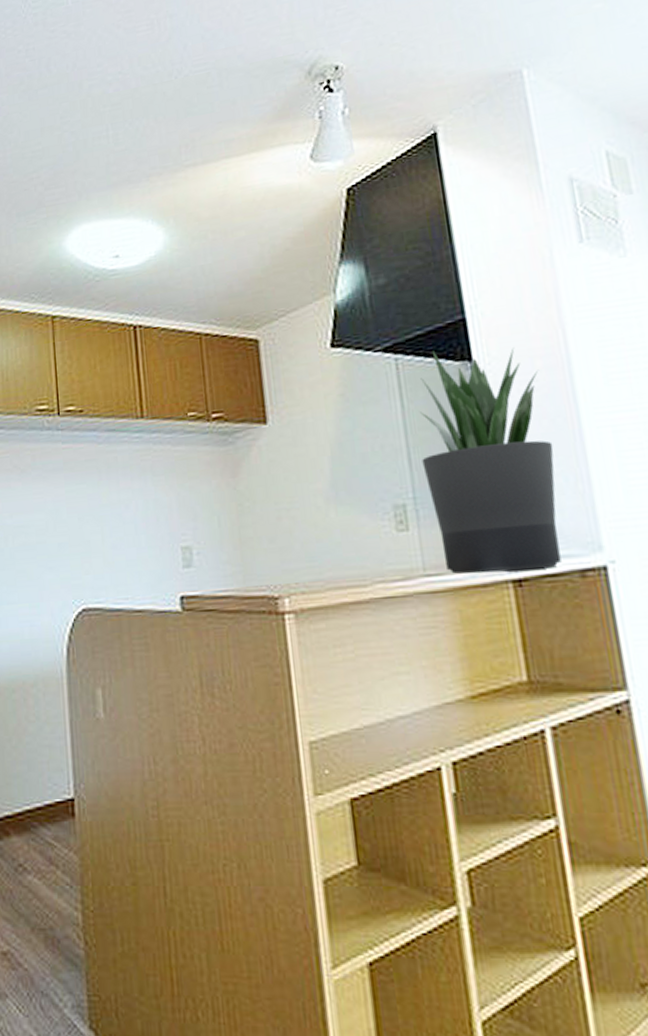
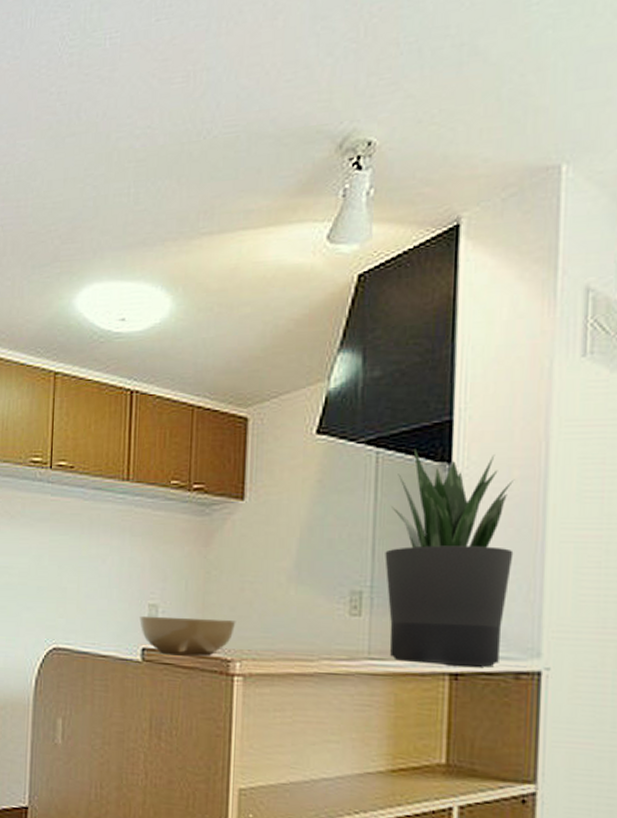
bowl: none [172,553,278,601] -> present [138,615,236,657]

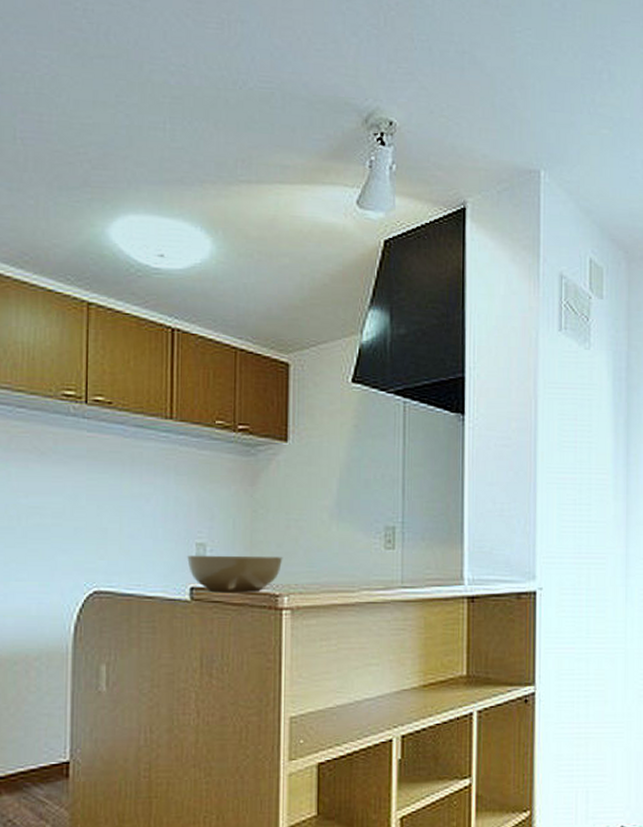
planter: present [385,448,514,667] -> none [413,400,514,590]

